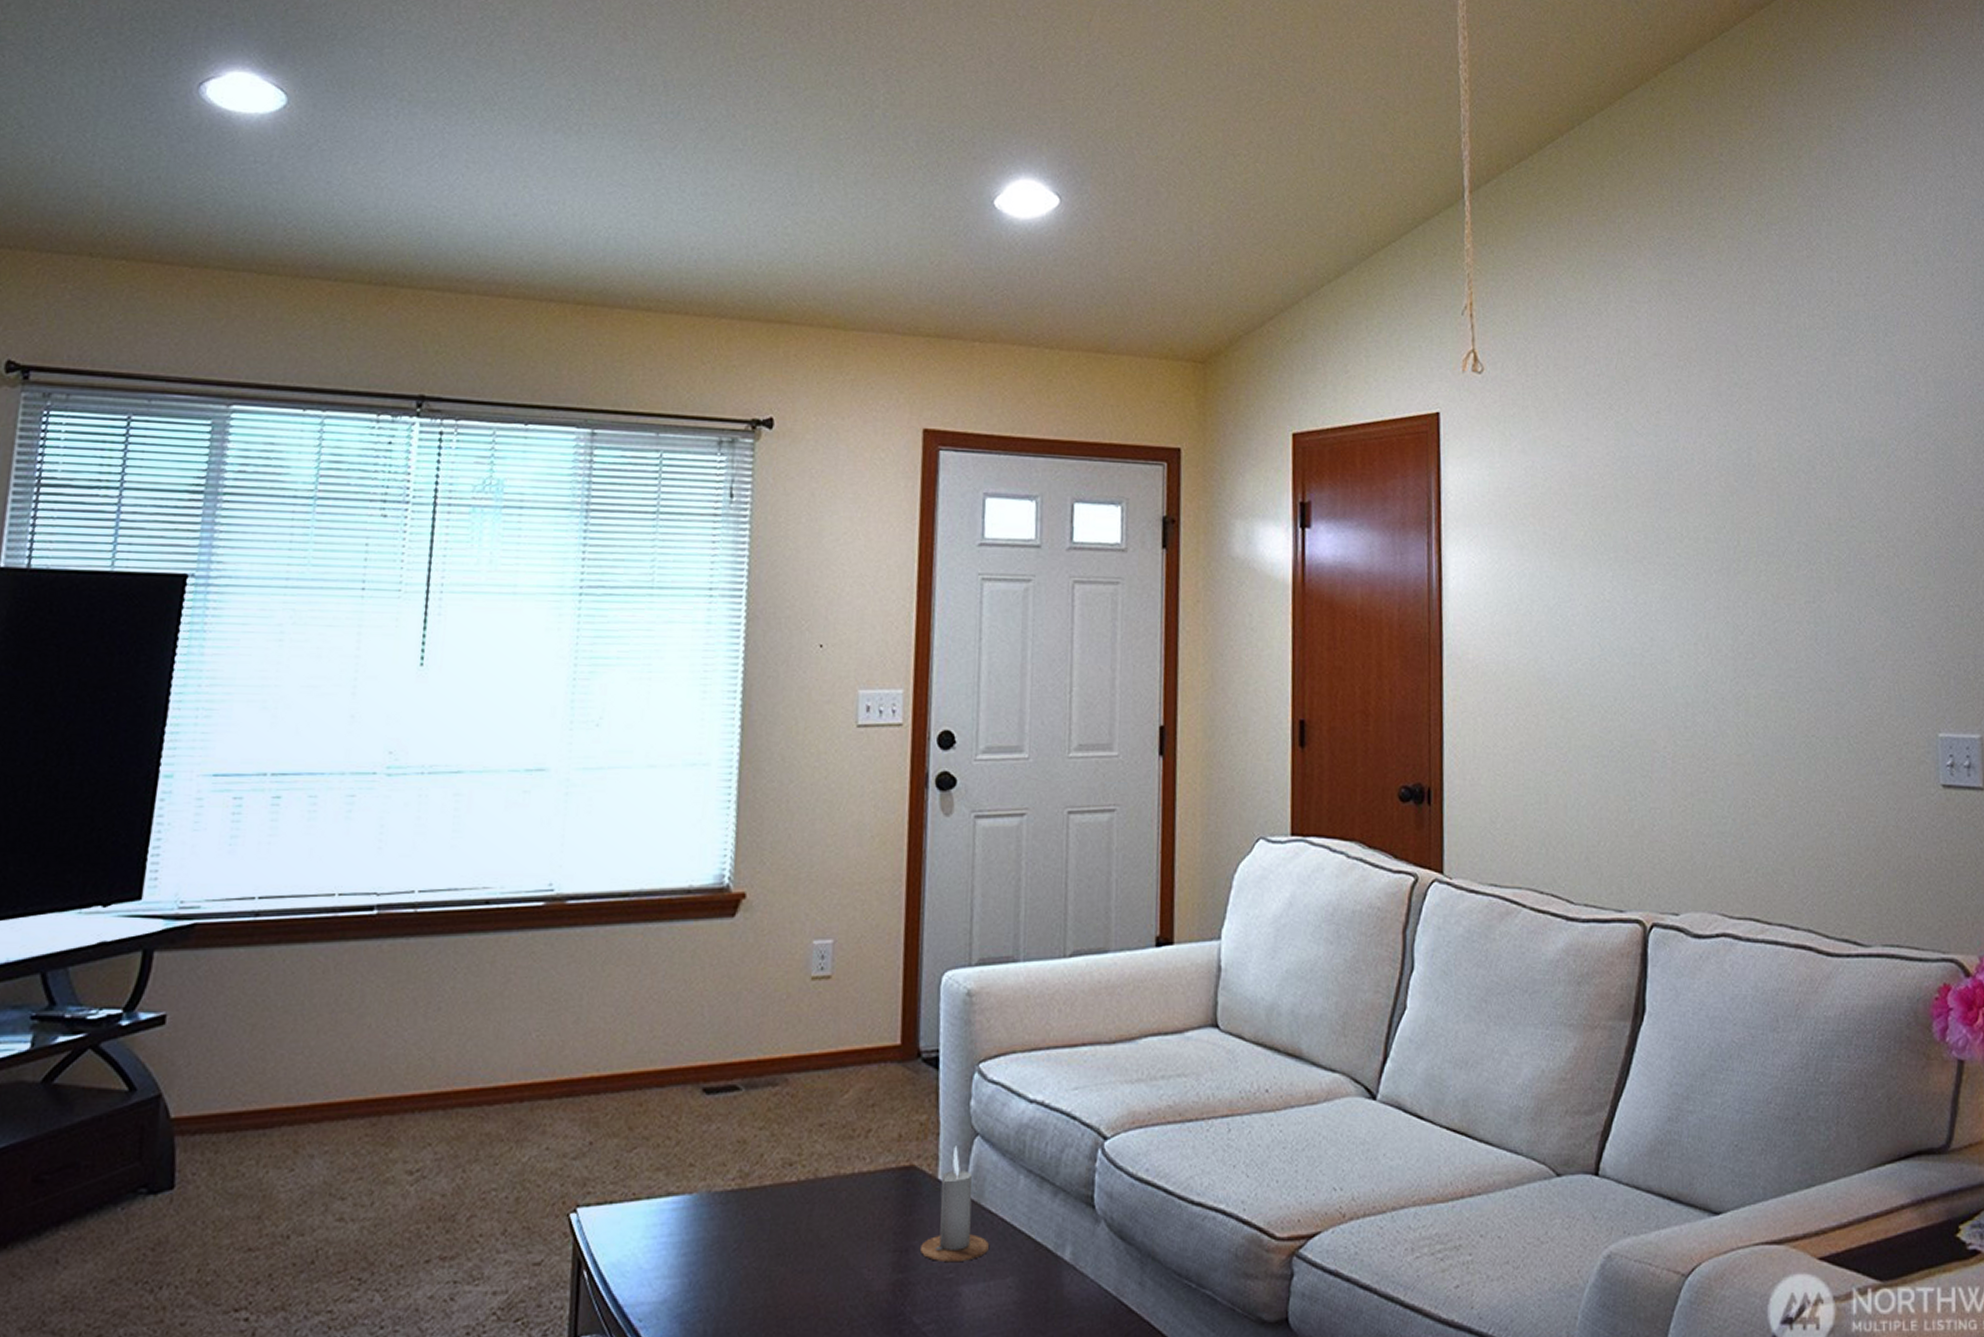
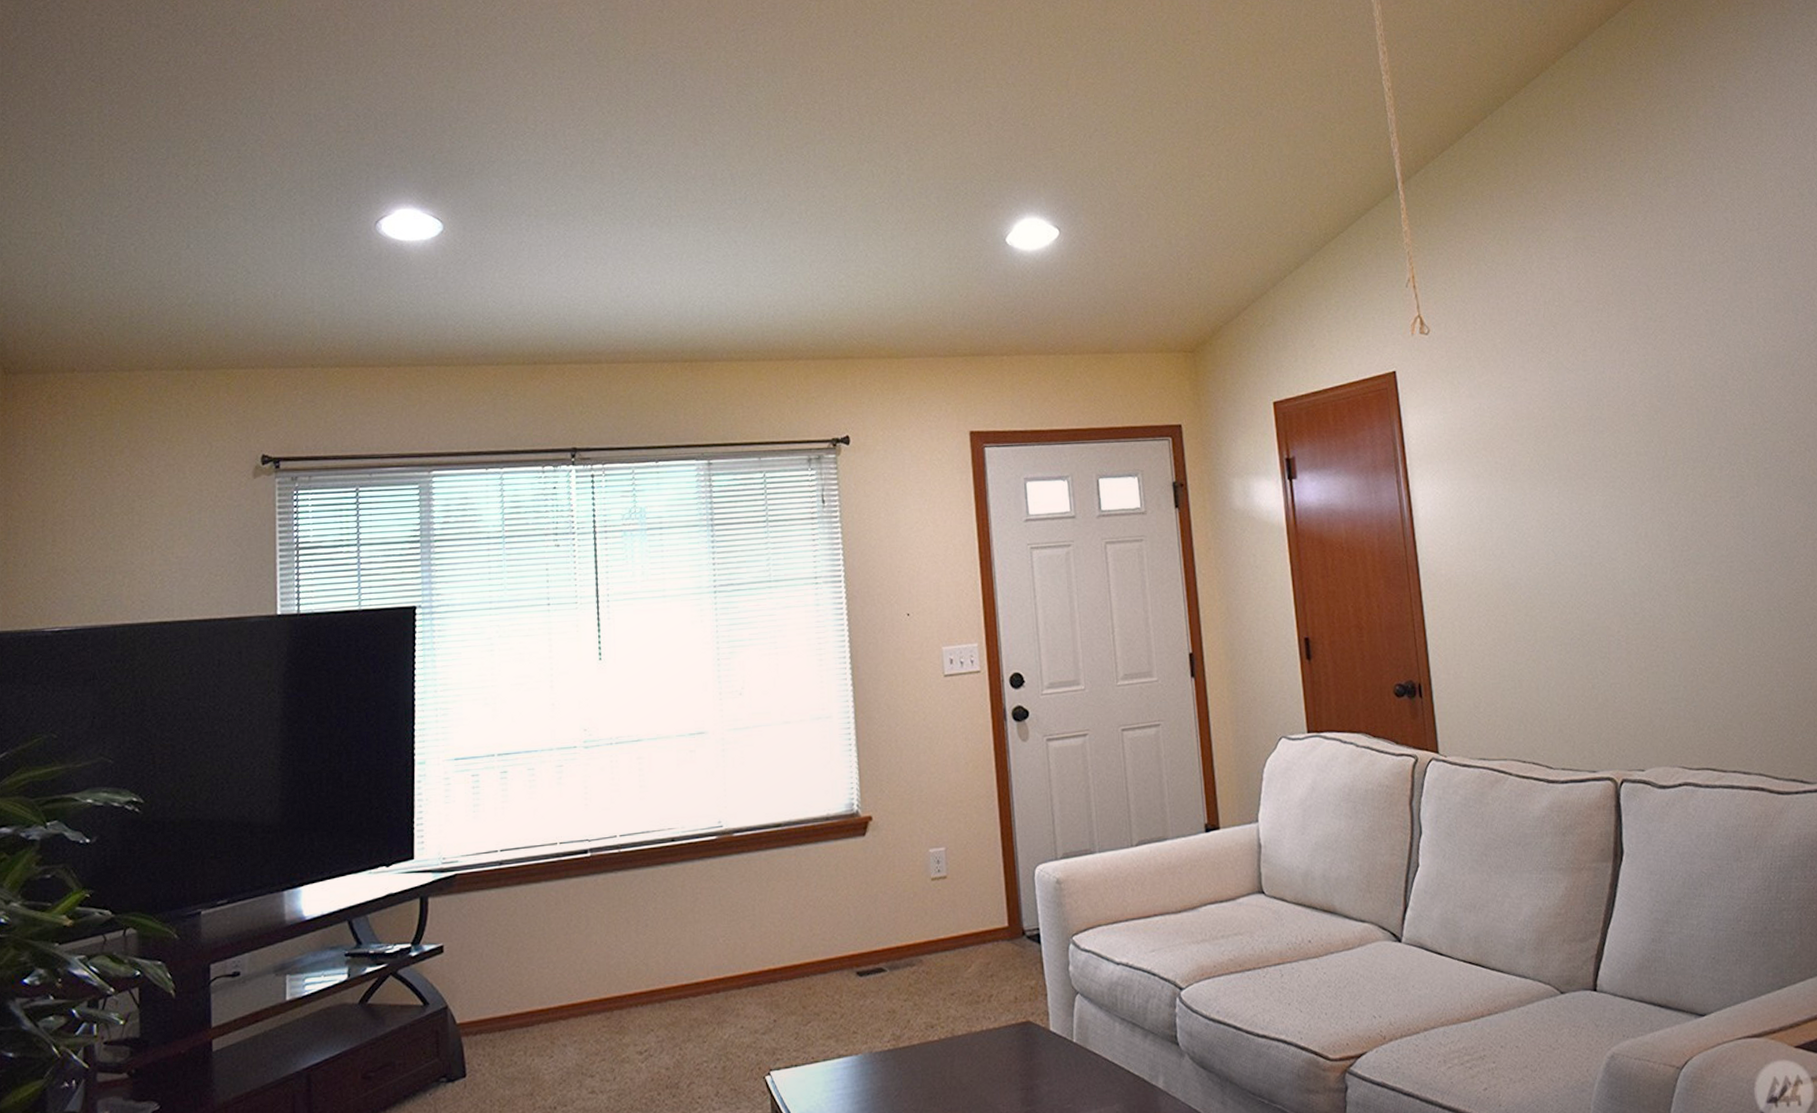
candle: present [919,1146,989,1263] -> none [1041,1003,1097,1096]

